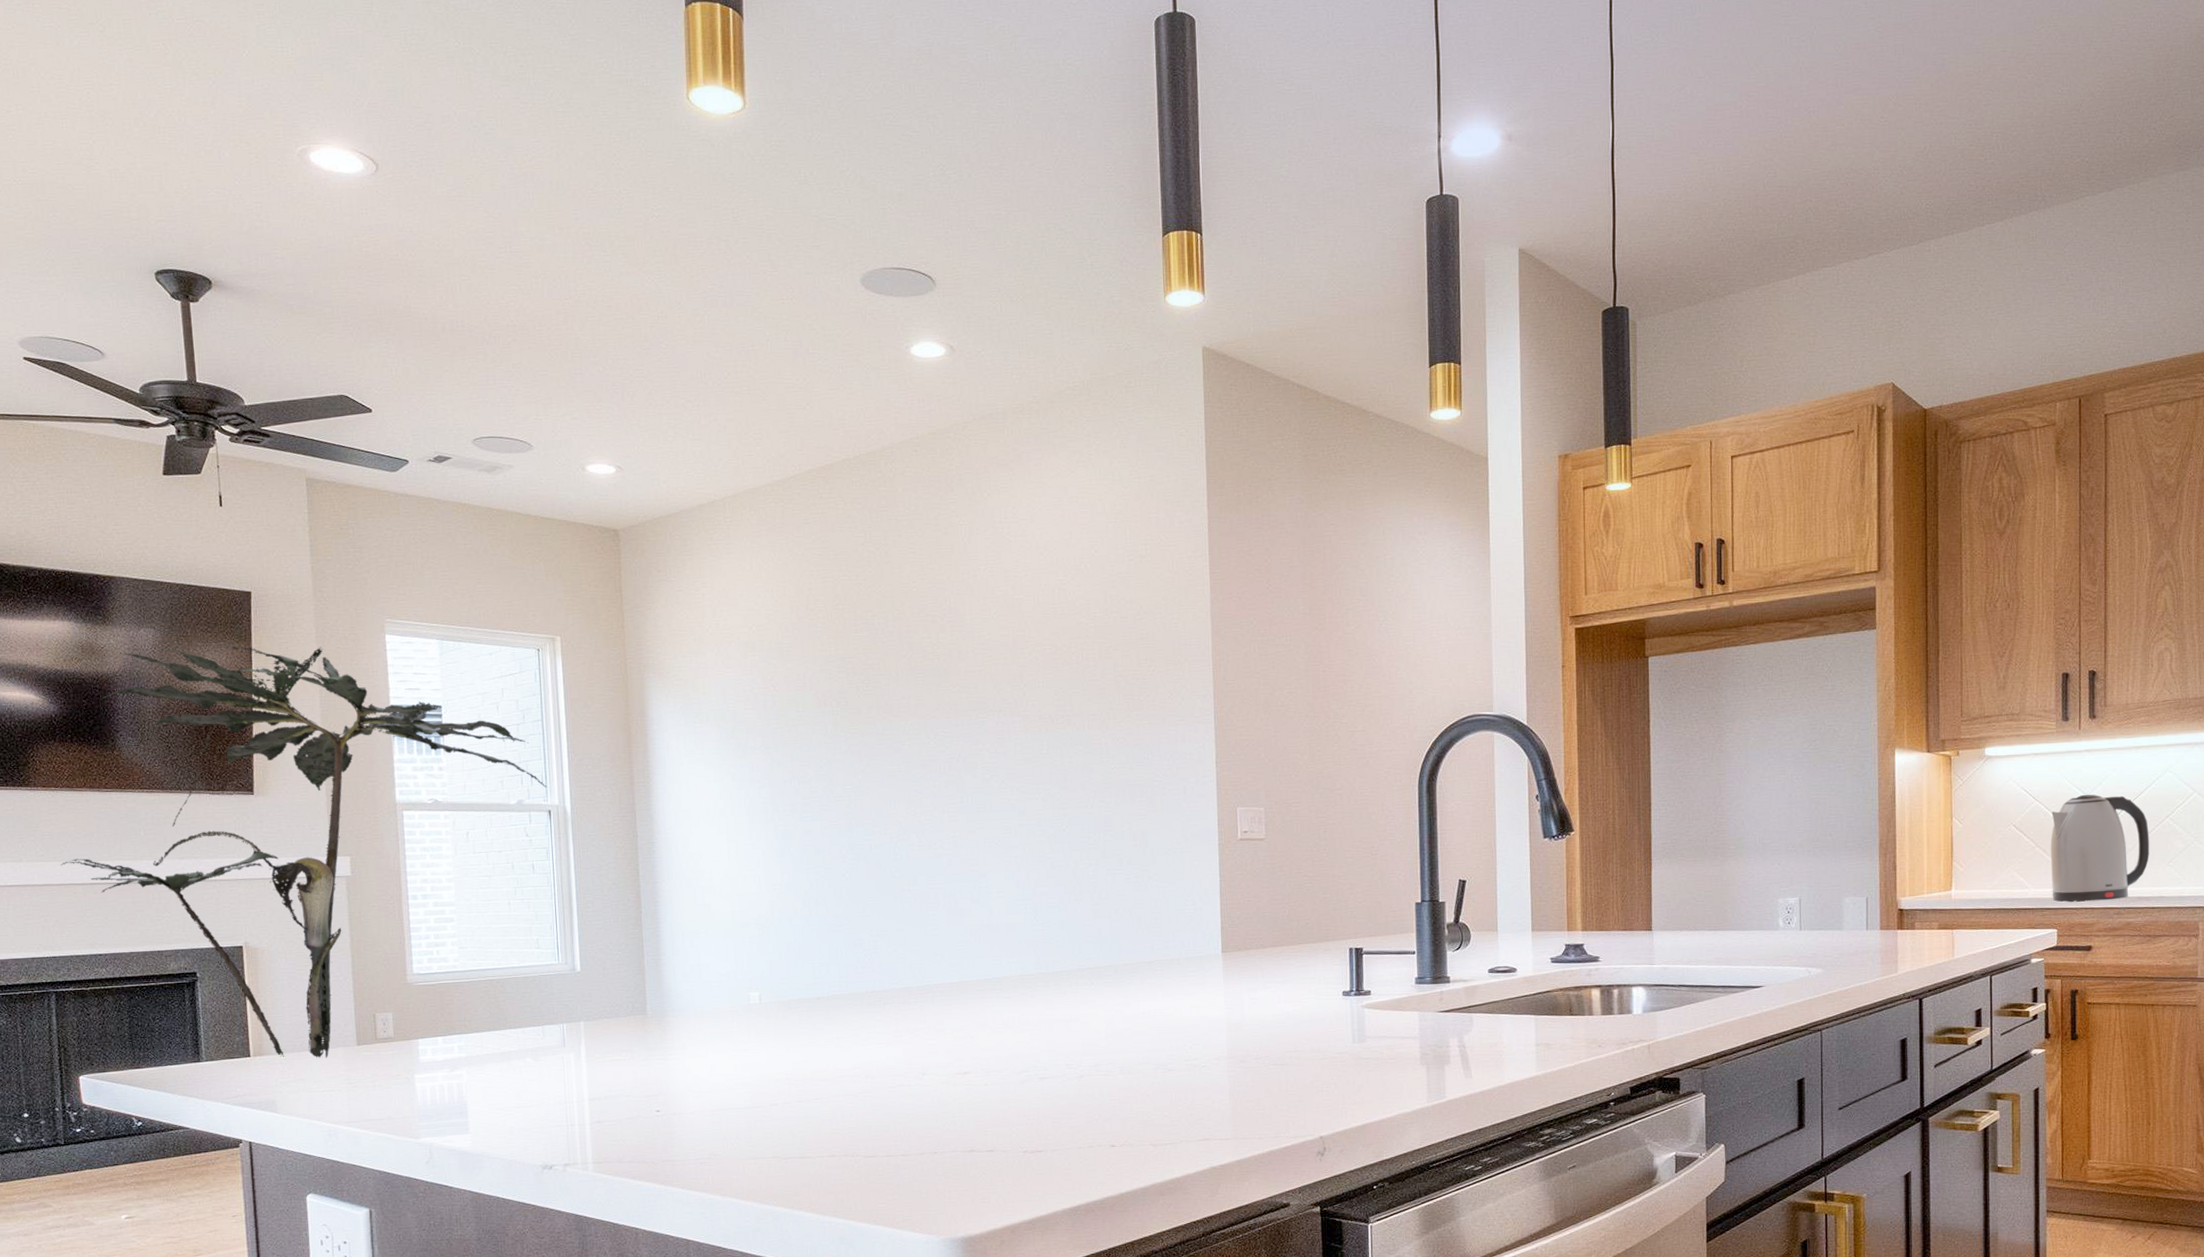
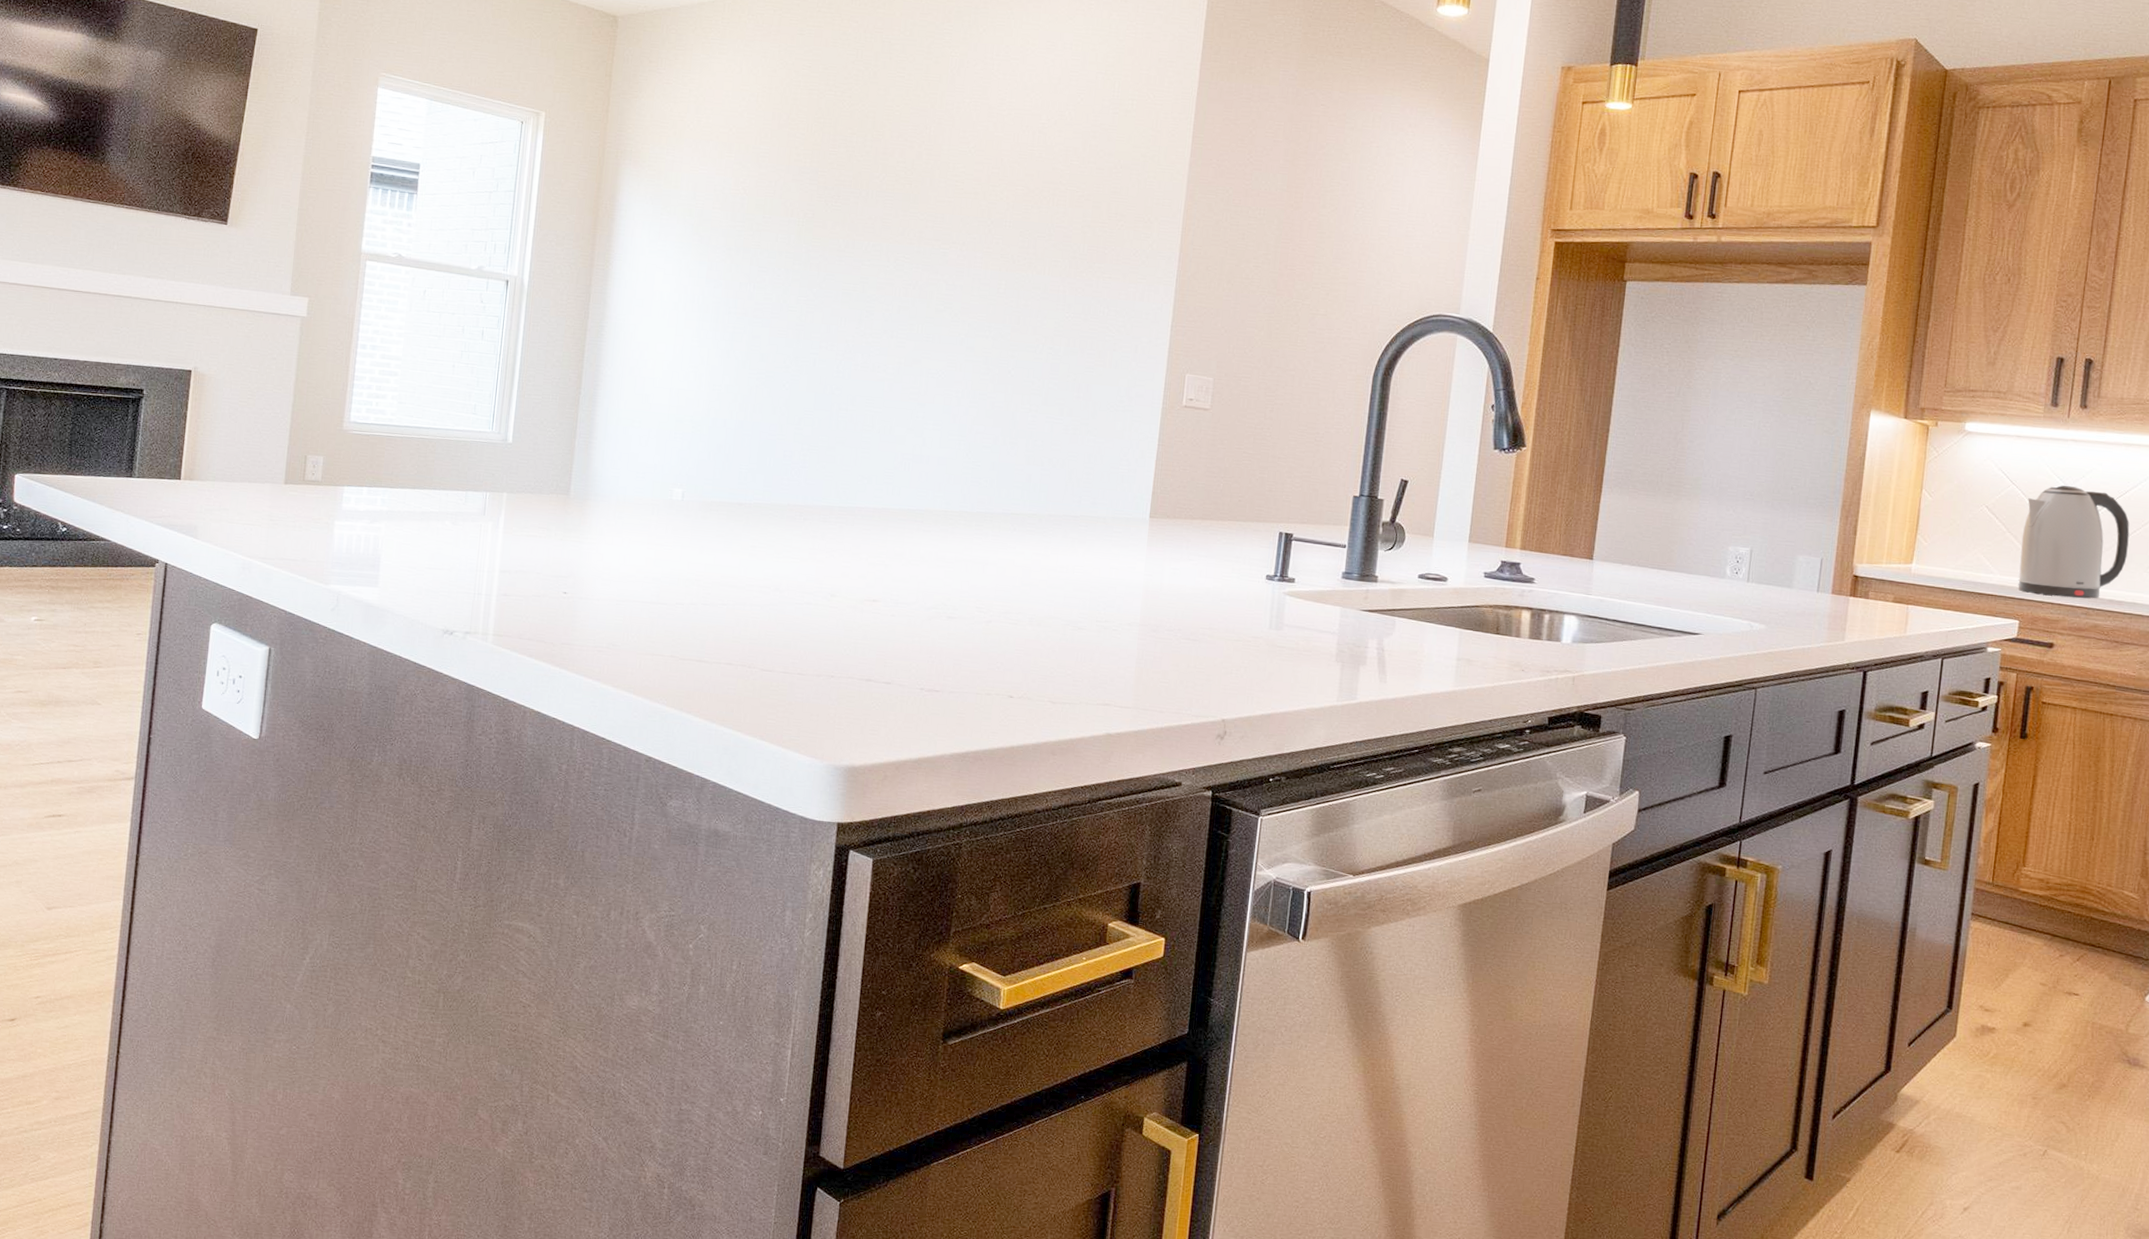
plant: present [60,645,547,1058] -> none [33,71,509,492]

